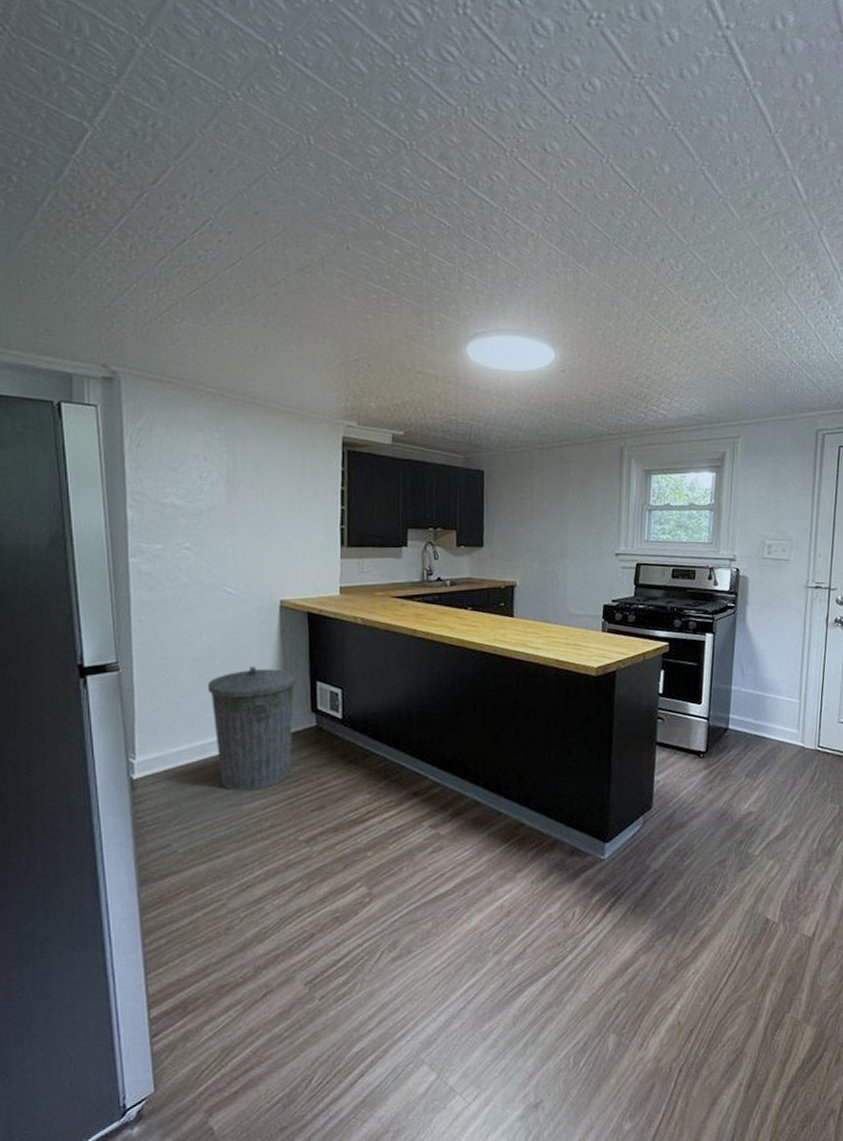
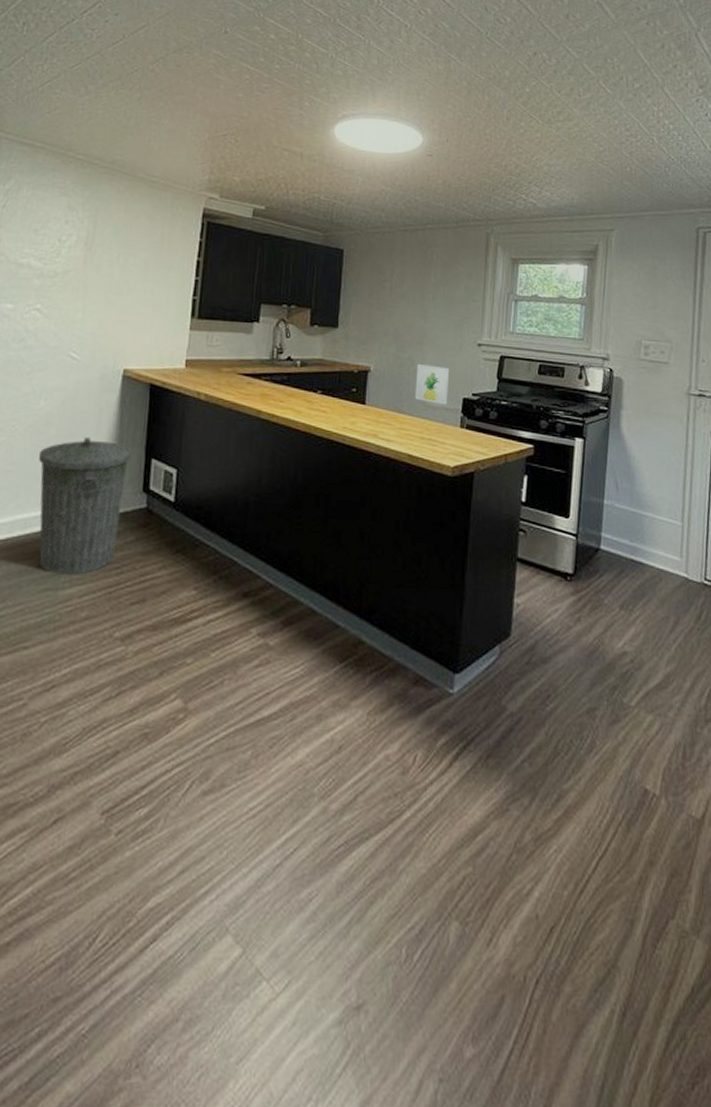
wall art: none [559,575,591,613] -> present [415,363,450,405]

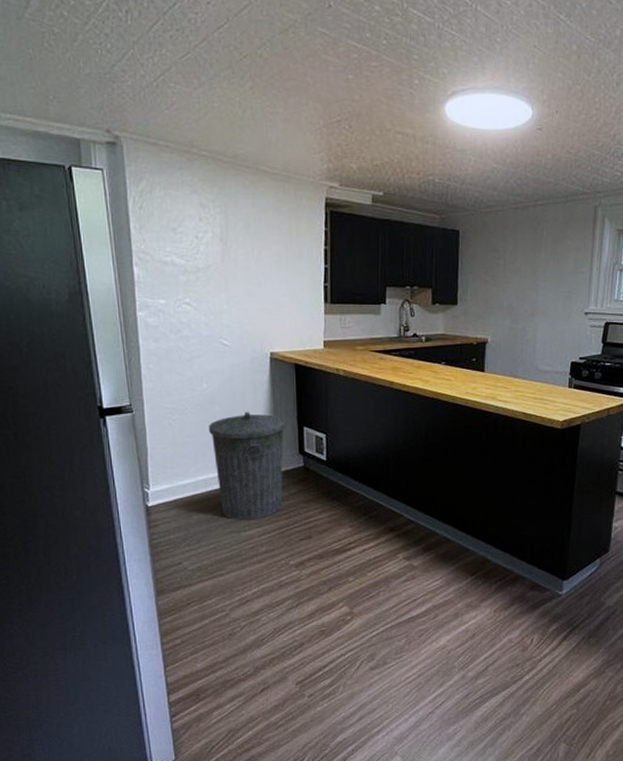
wall art: present [415,363,450,405] -> none [528,333,559,369]

